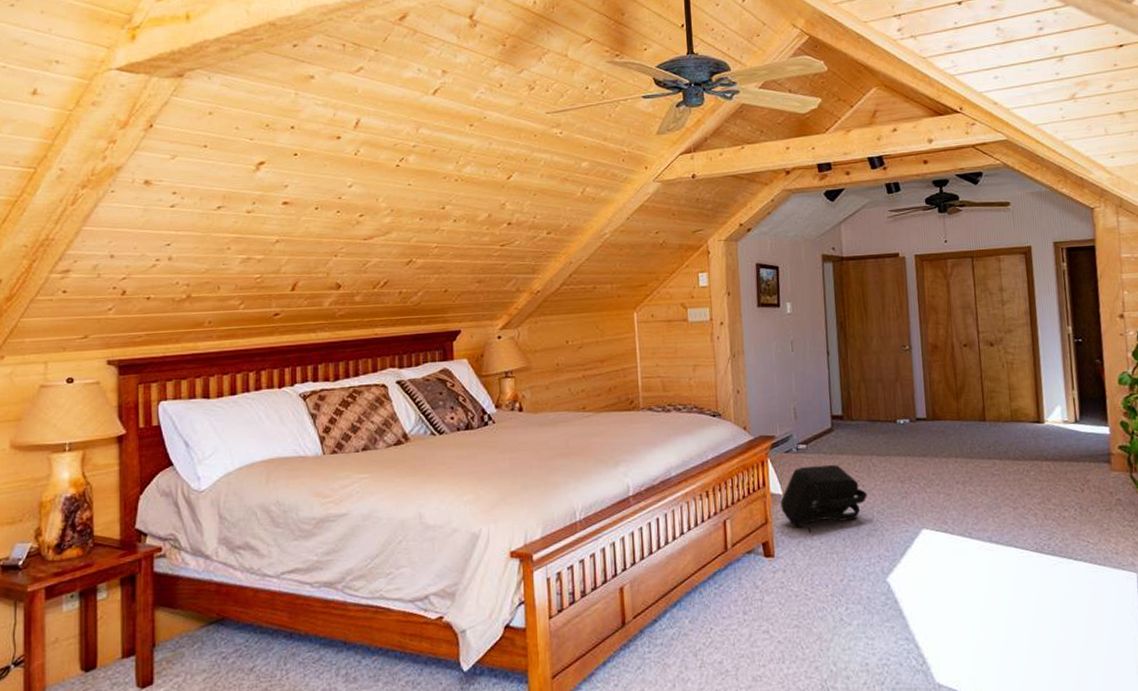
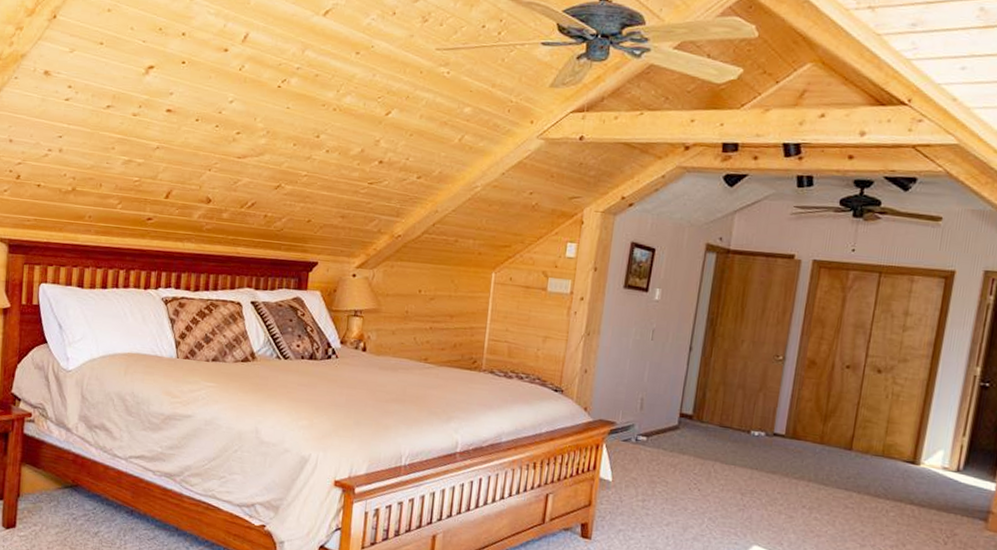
backpack: present [780,465,867,533] -> none [607,458,702,524]

